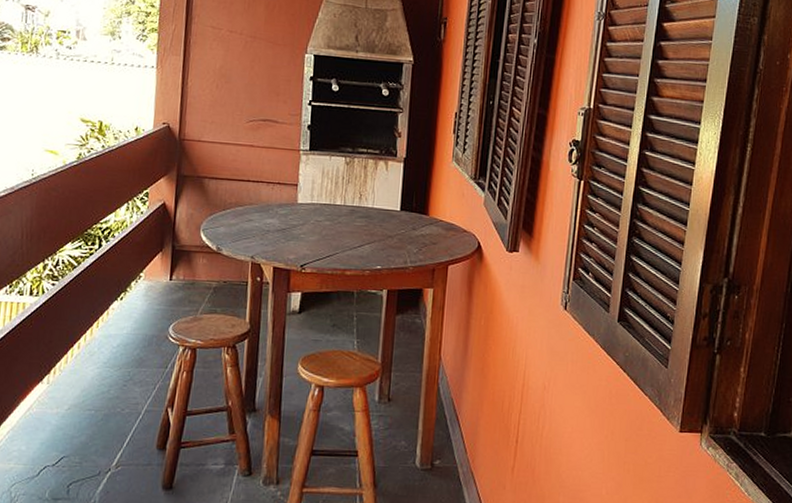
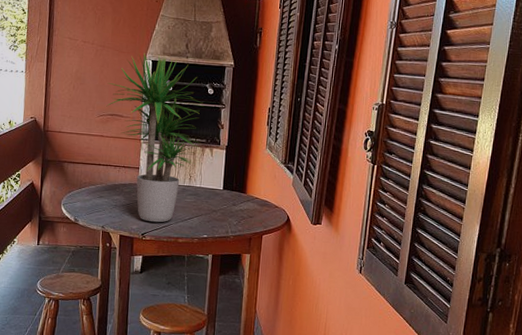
potted plant: none [257,45,377,252] -> present [106,52,204,223]

